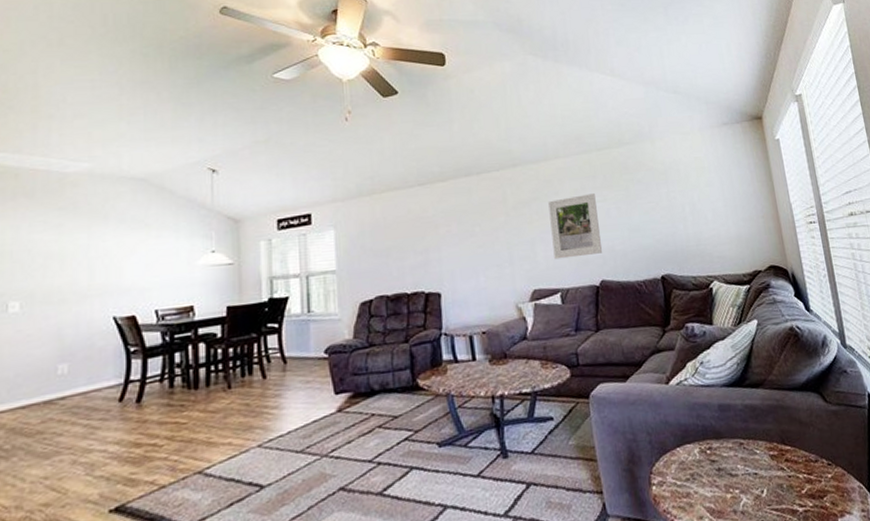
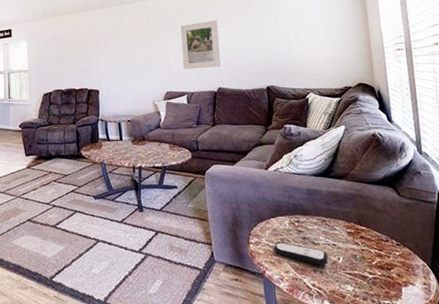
remote control: none [682,477,750,505] -> present [274,242,328,266]

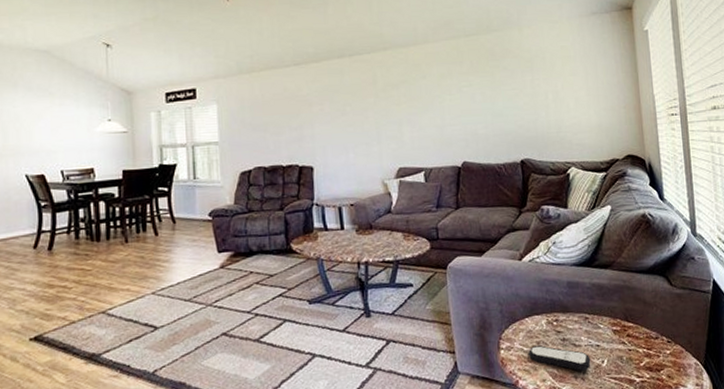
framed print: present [180,20,221,70] -> none [416,79,466,140]

